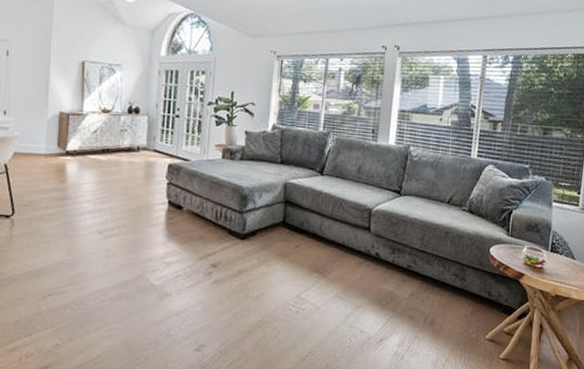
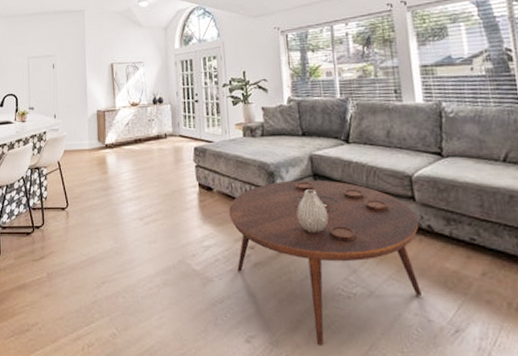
coffee table: none [196,205,370,354] -> present [229,180,421,347]
vase: none [263,215,292,255] -> present [296,189,329,233]

